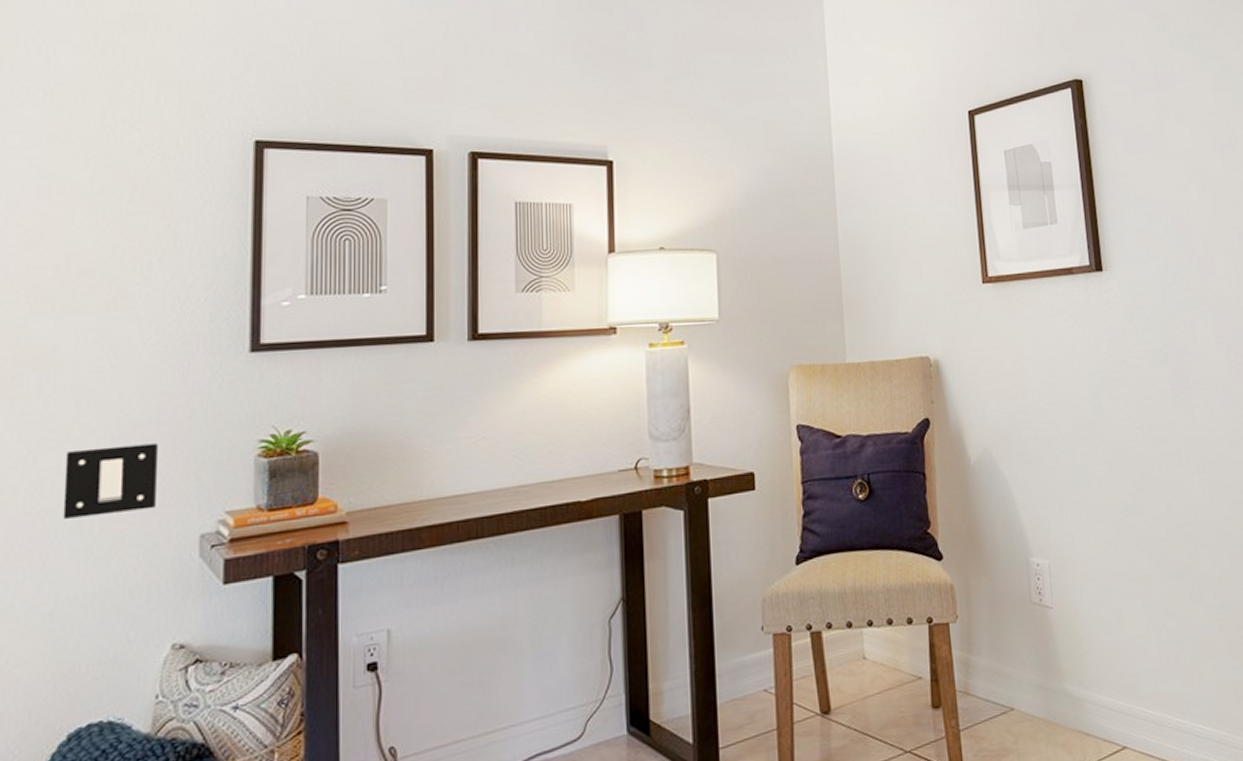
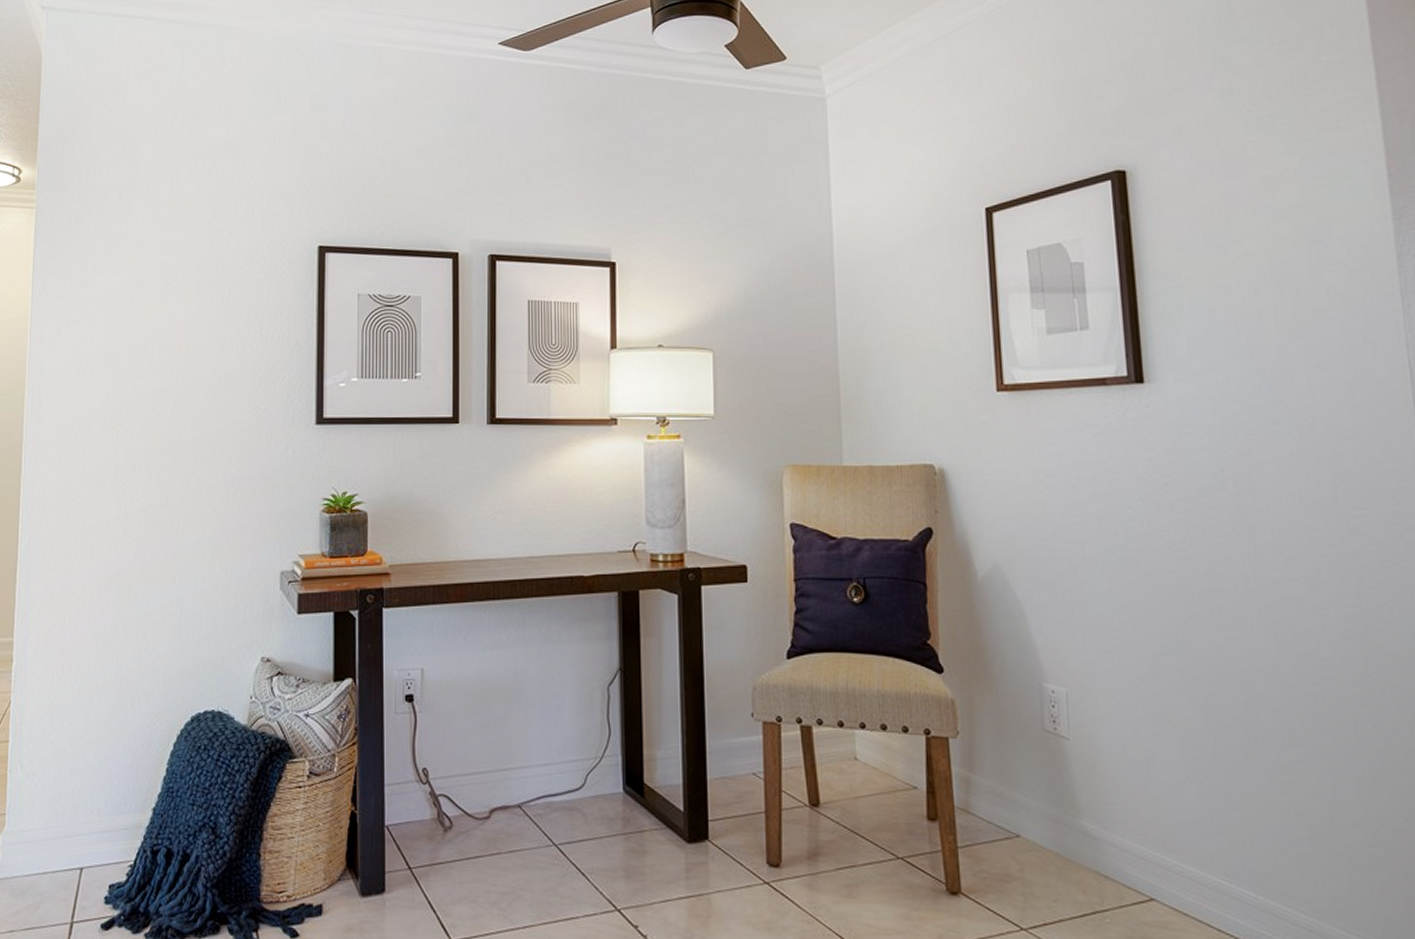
light switch: present [63,443,159,519] -> none [186,494,251,549]

